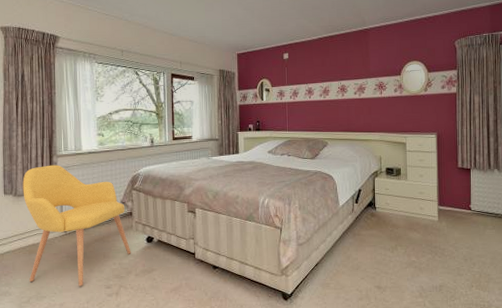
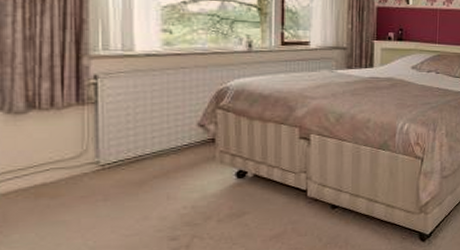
chair: present [22,165,131,286] -> none [24,69,212,240]

